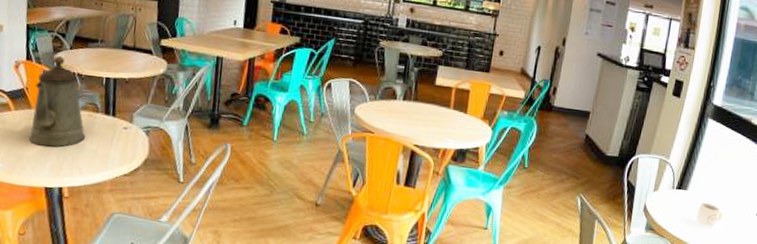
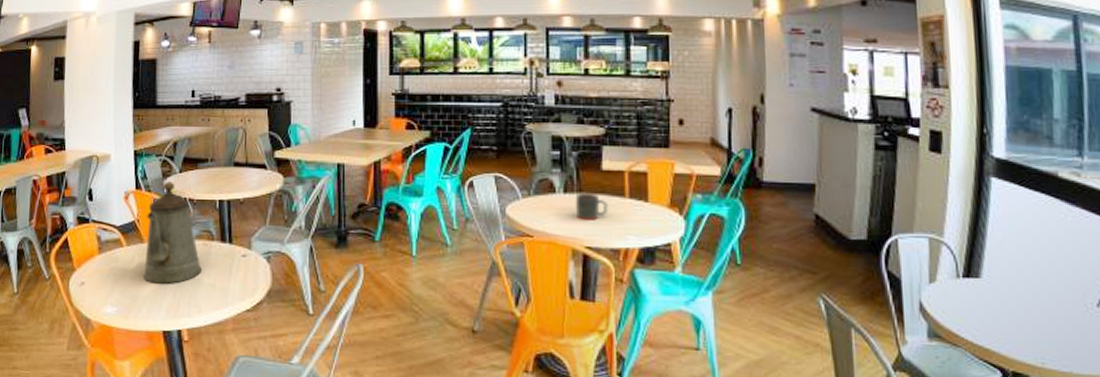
mug: none [409,102,436,125] -> present [575,193,608,222]
mug: present [695,202,723,229] -> none [1002,293,1044,330]

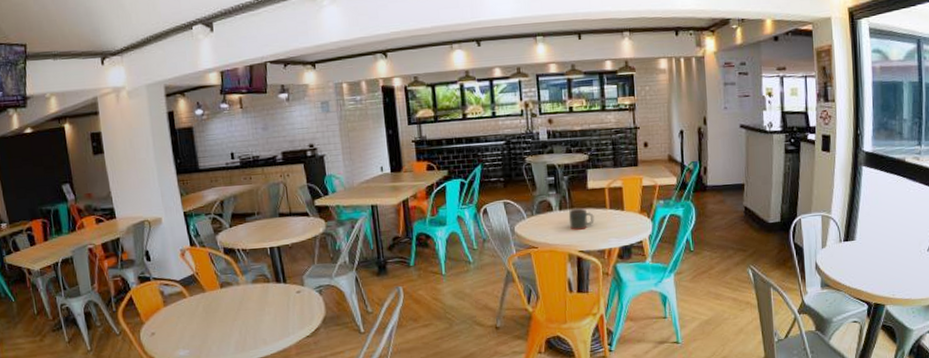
coffee pot: present [143,182,201,284] -> none [204,236,262,326]

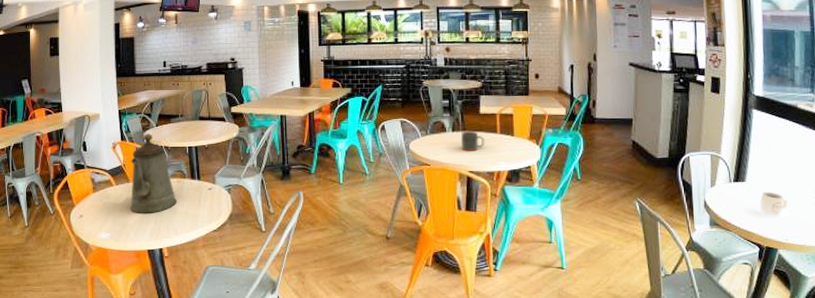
coffee pot: none [204,236,262,326] -> present [130,134,176,213]
mug: none [868,248,895,274] -> present [759,191,787,217]

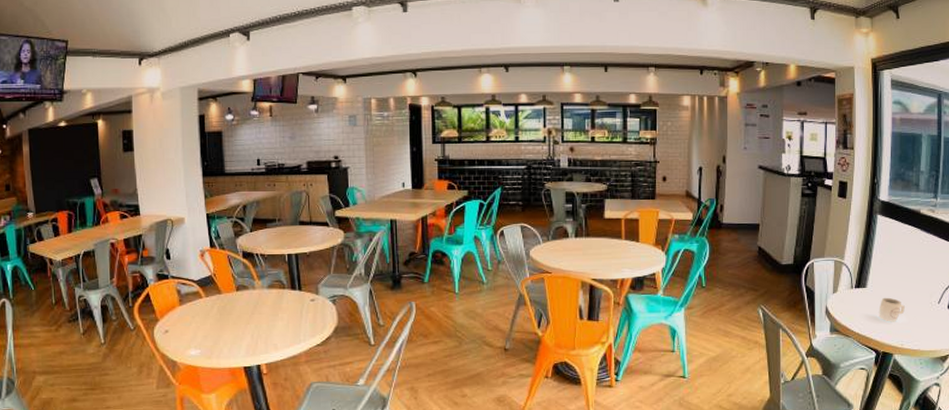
coffee pot: present [130,134,176,213] -> none [222,240,275,328]
mug: present [460,131,485,152] -> none [583,237,609,259]

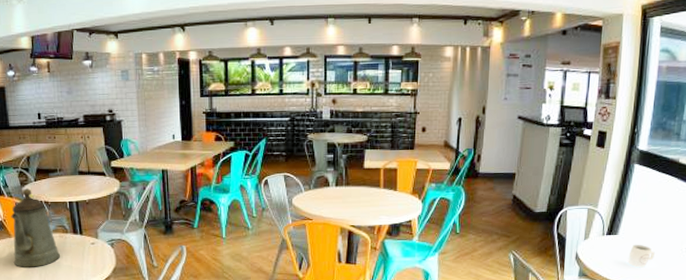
coffee pot: none [222,240,275,328] -> present [11,189,60,268]

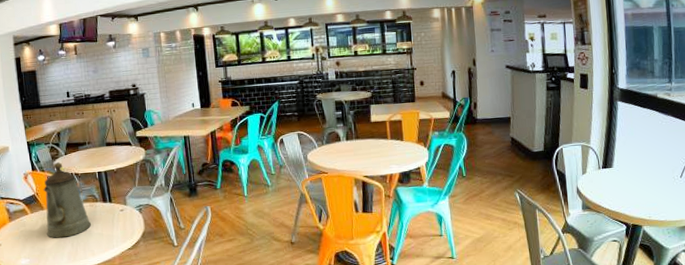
mug: present [628,244,655,268] -> none [625,175,650,198]

